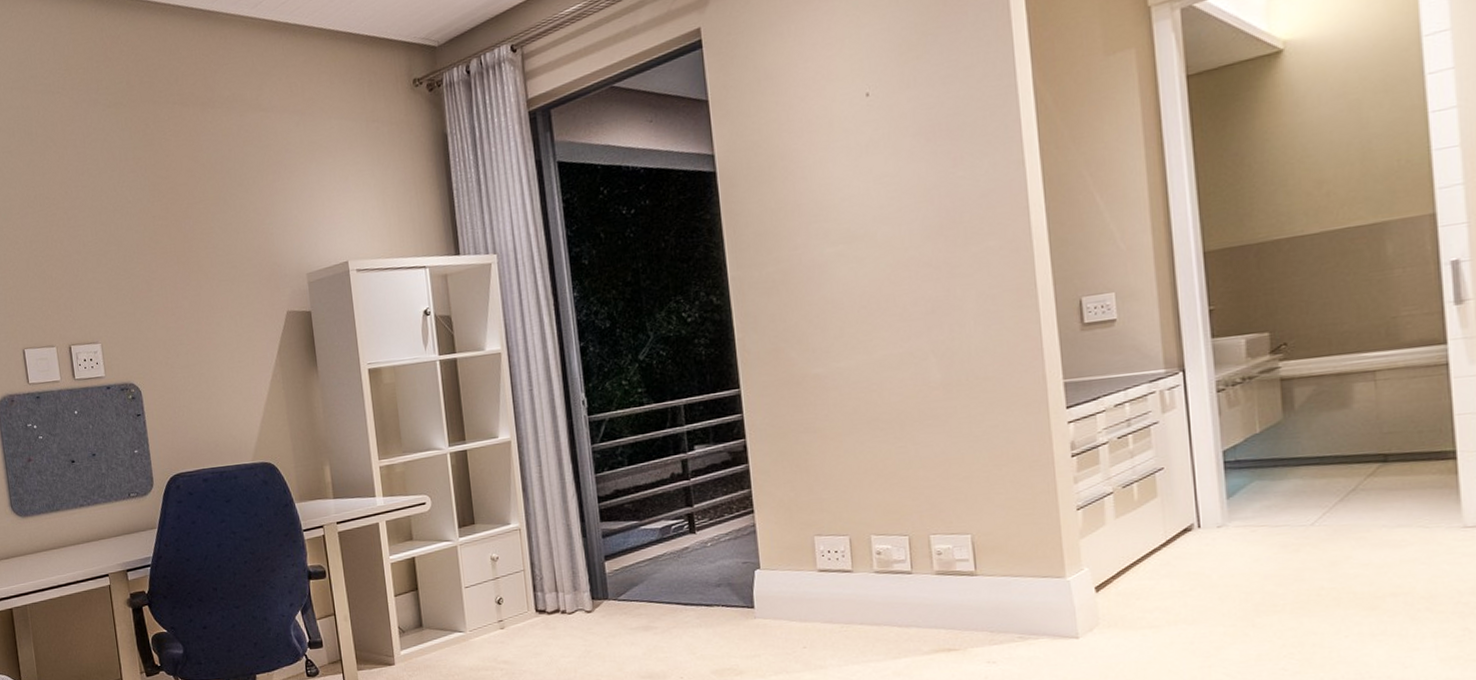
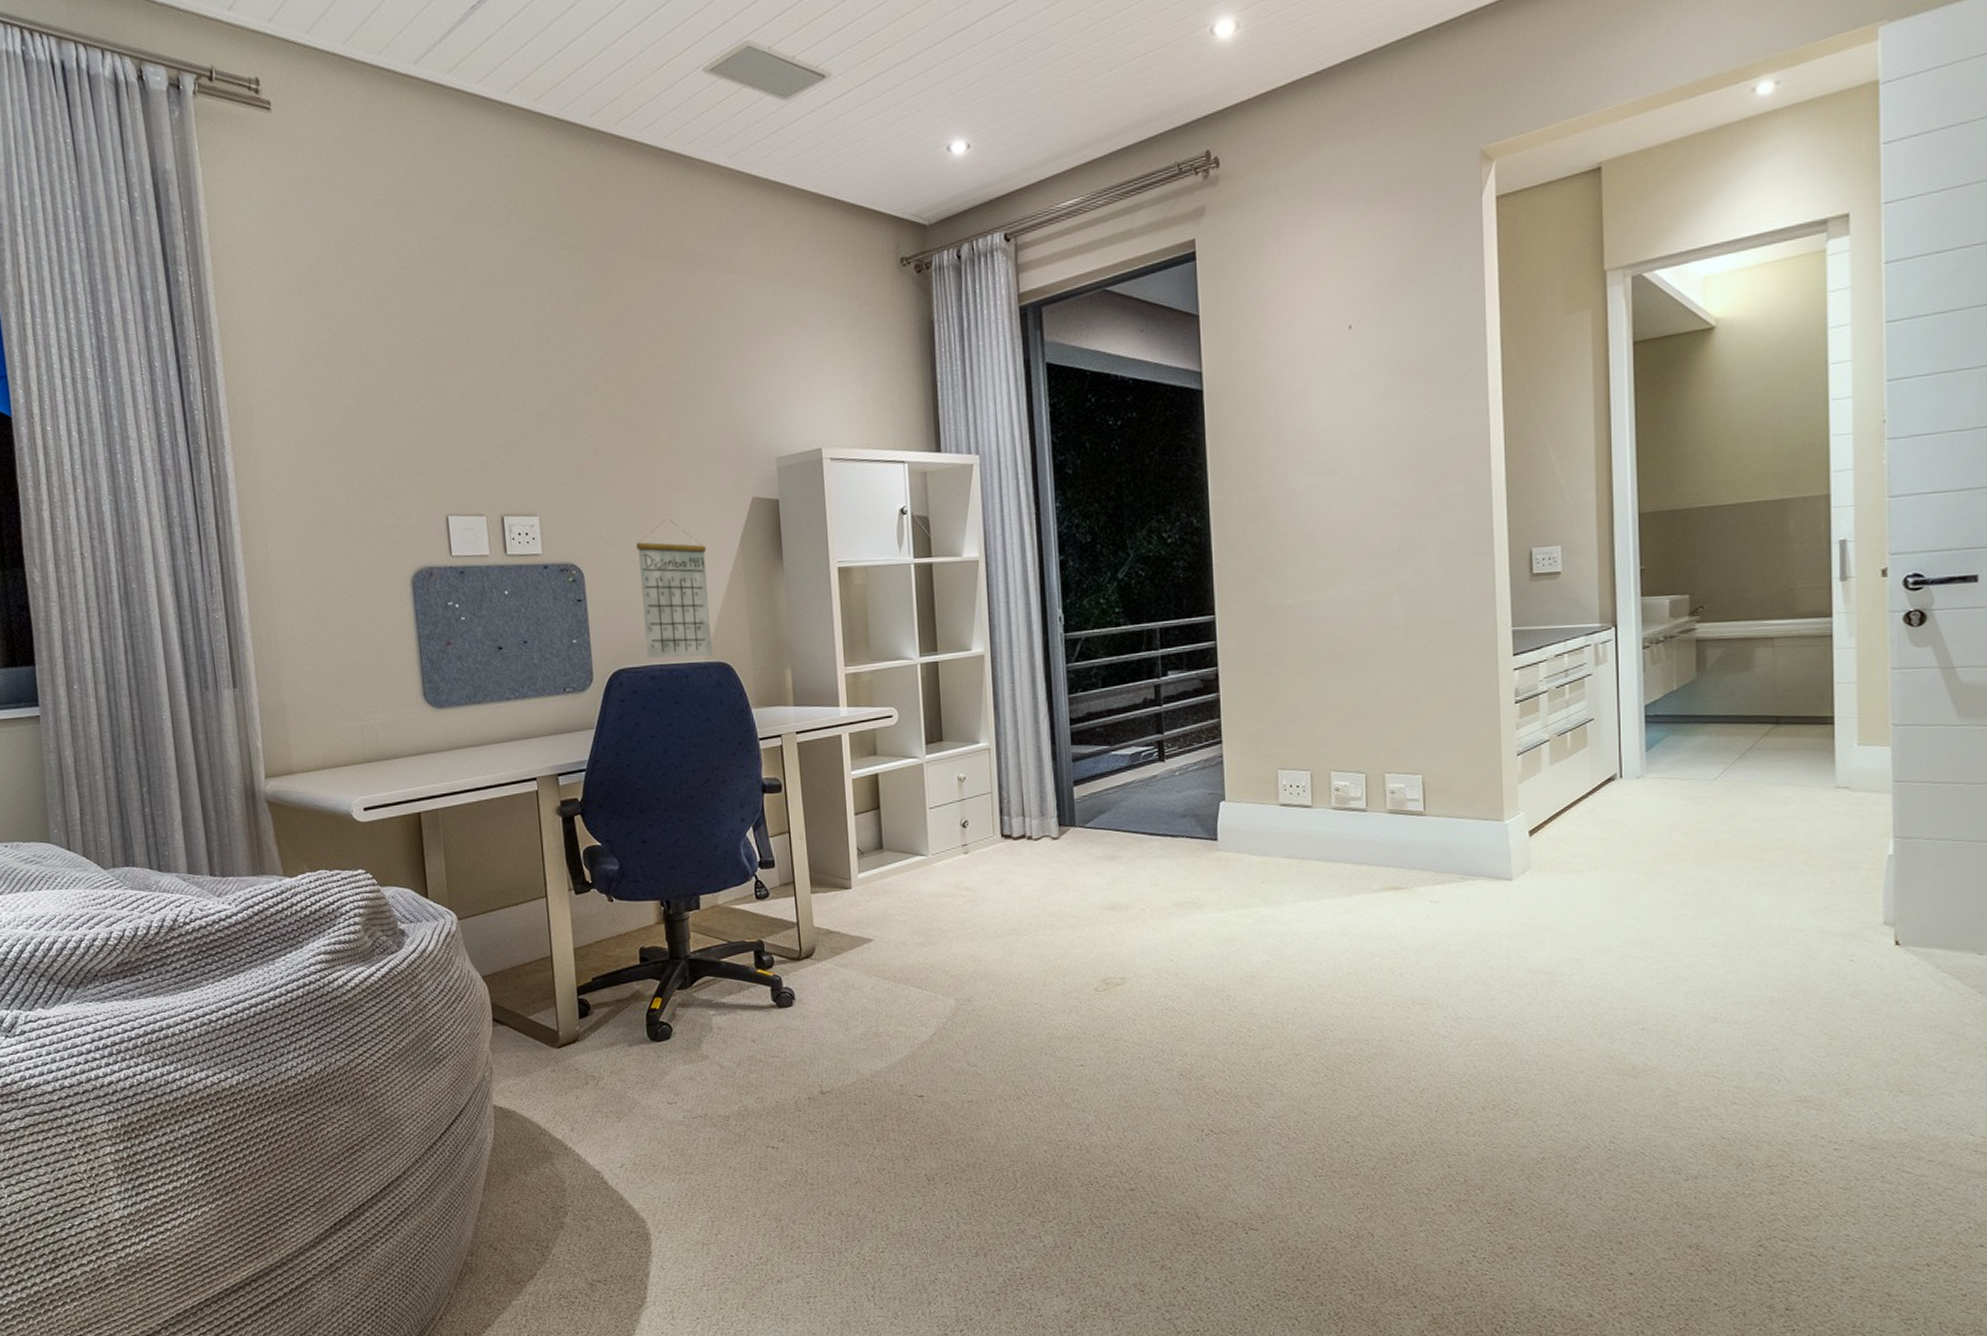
calendar: none [186,337,258,463] -> present [636,519,713,658]

